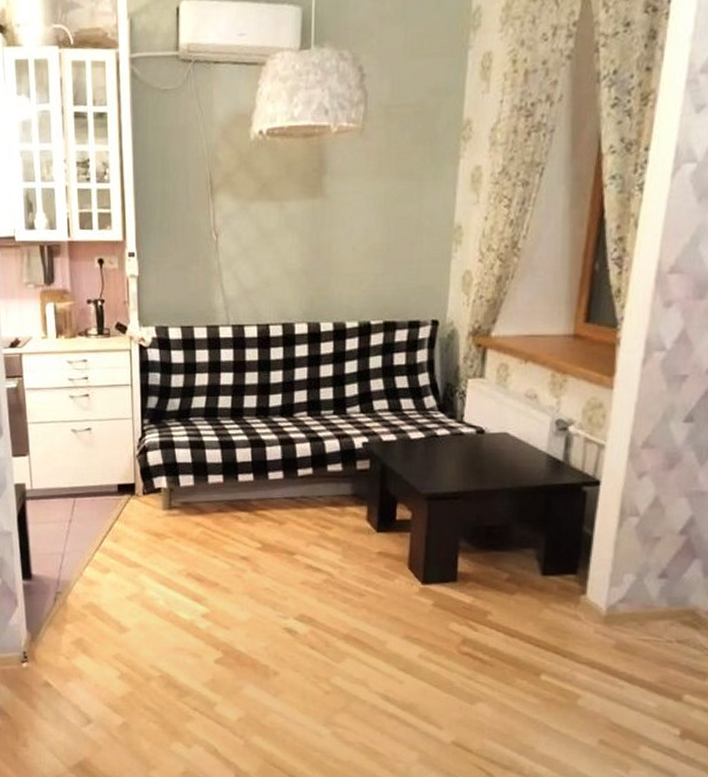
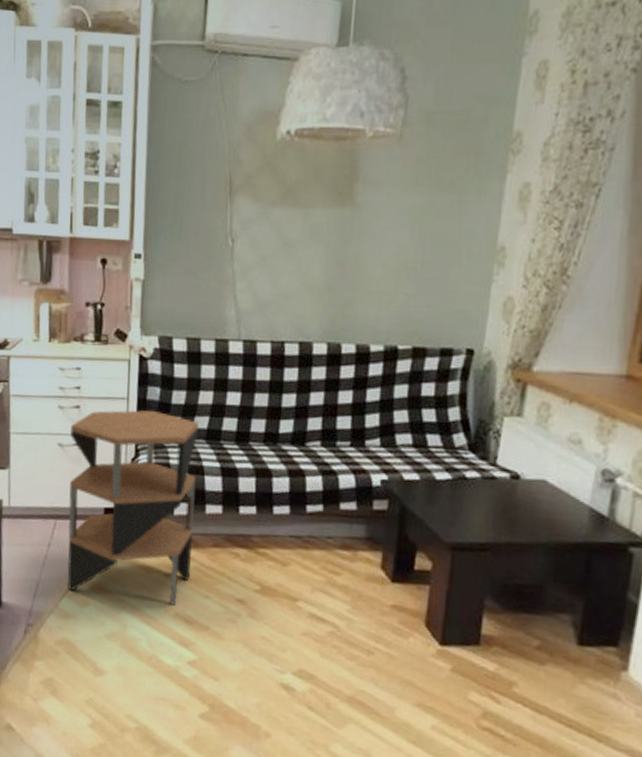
side table: none [82,394,199,566] -> present [67,410,199,605]

